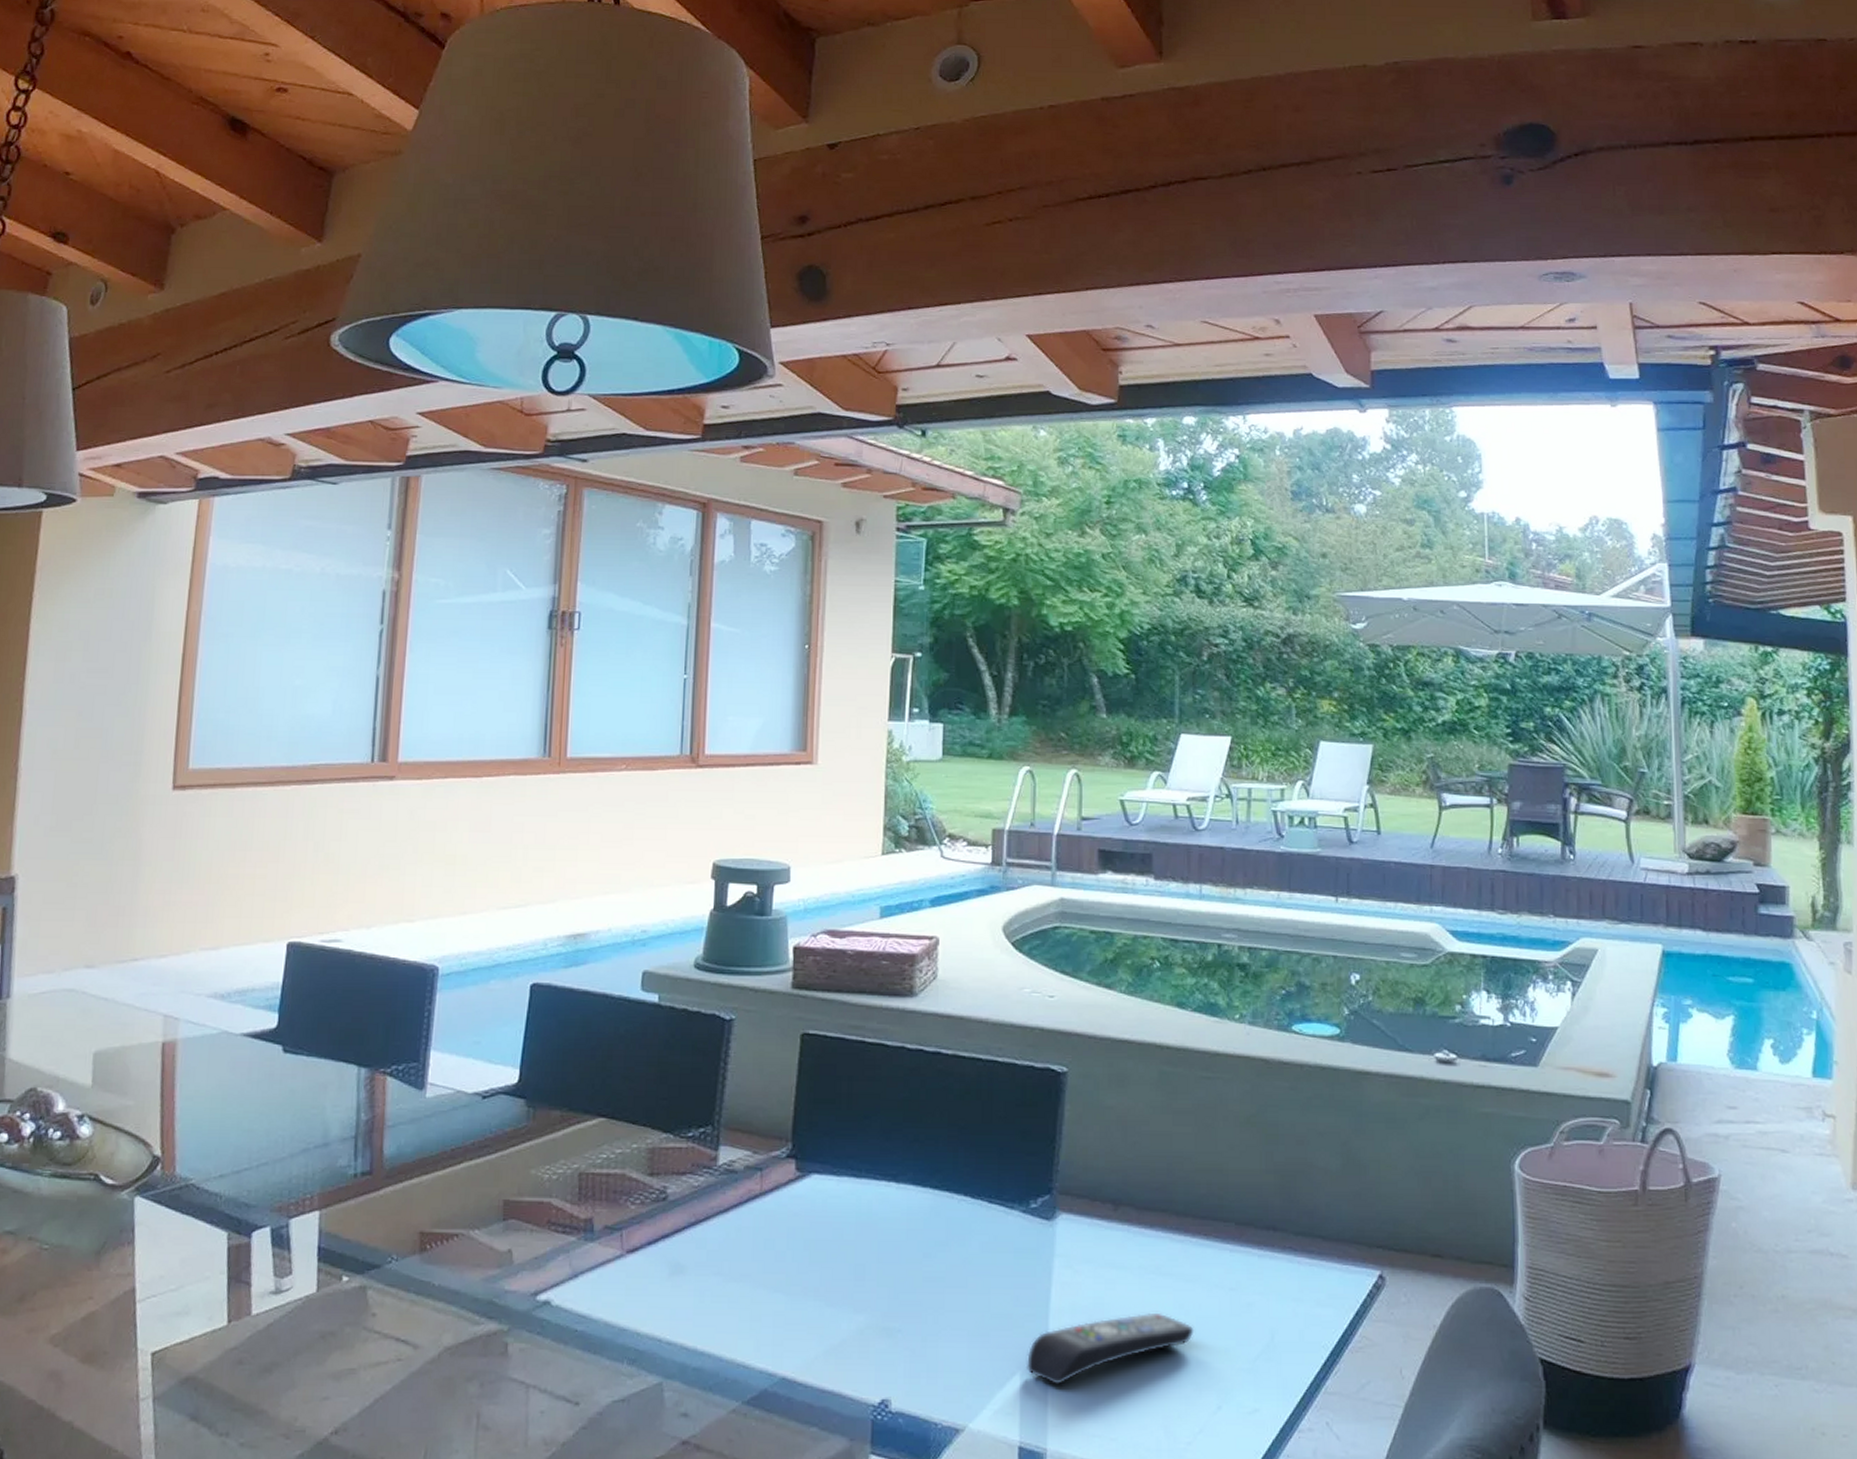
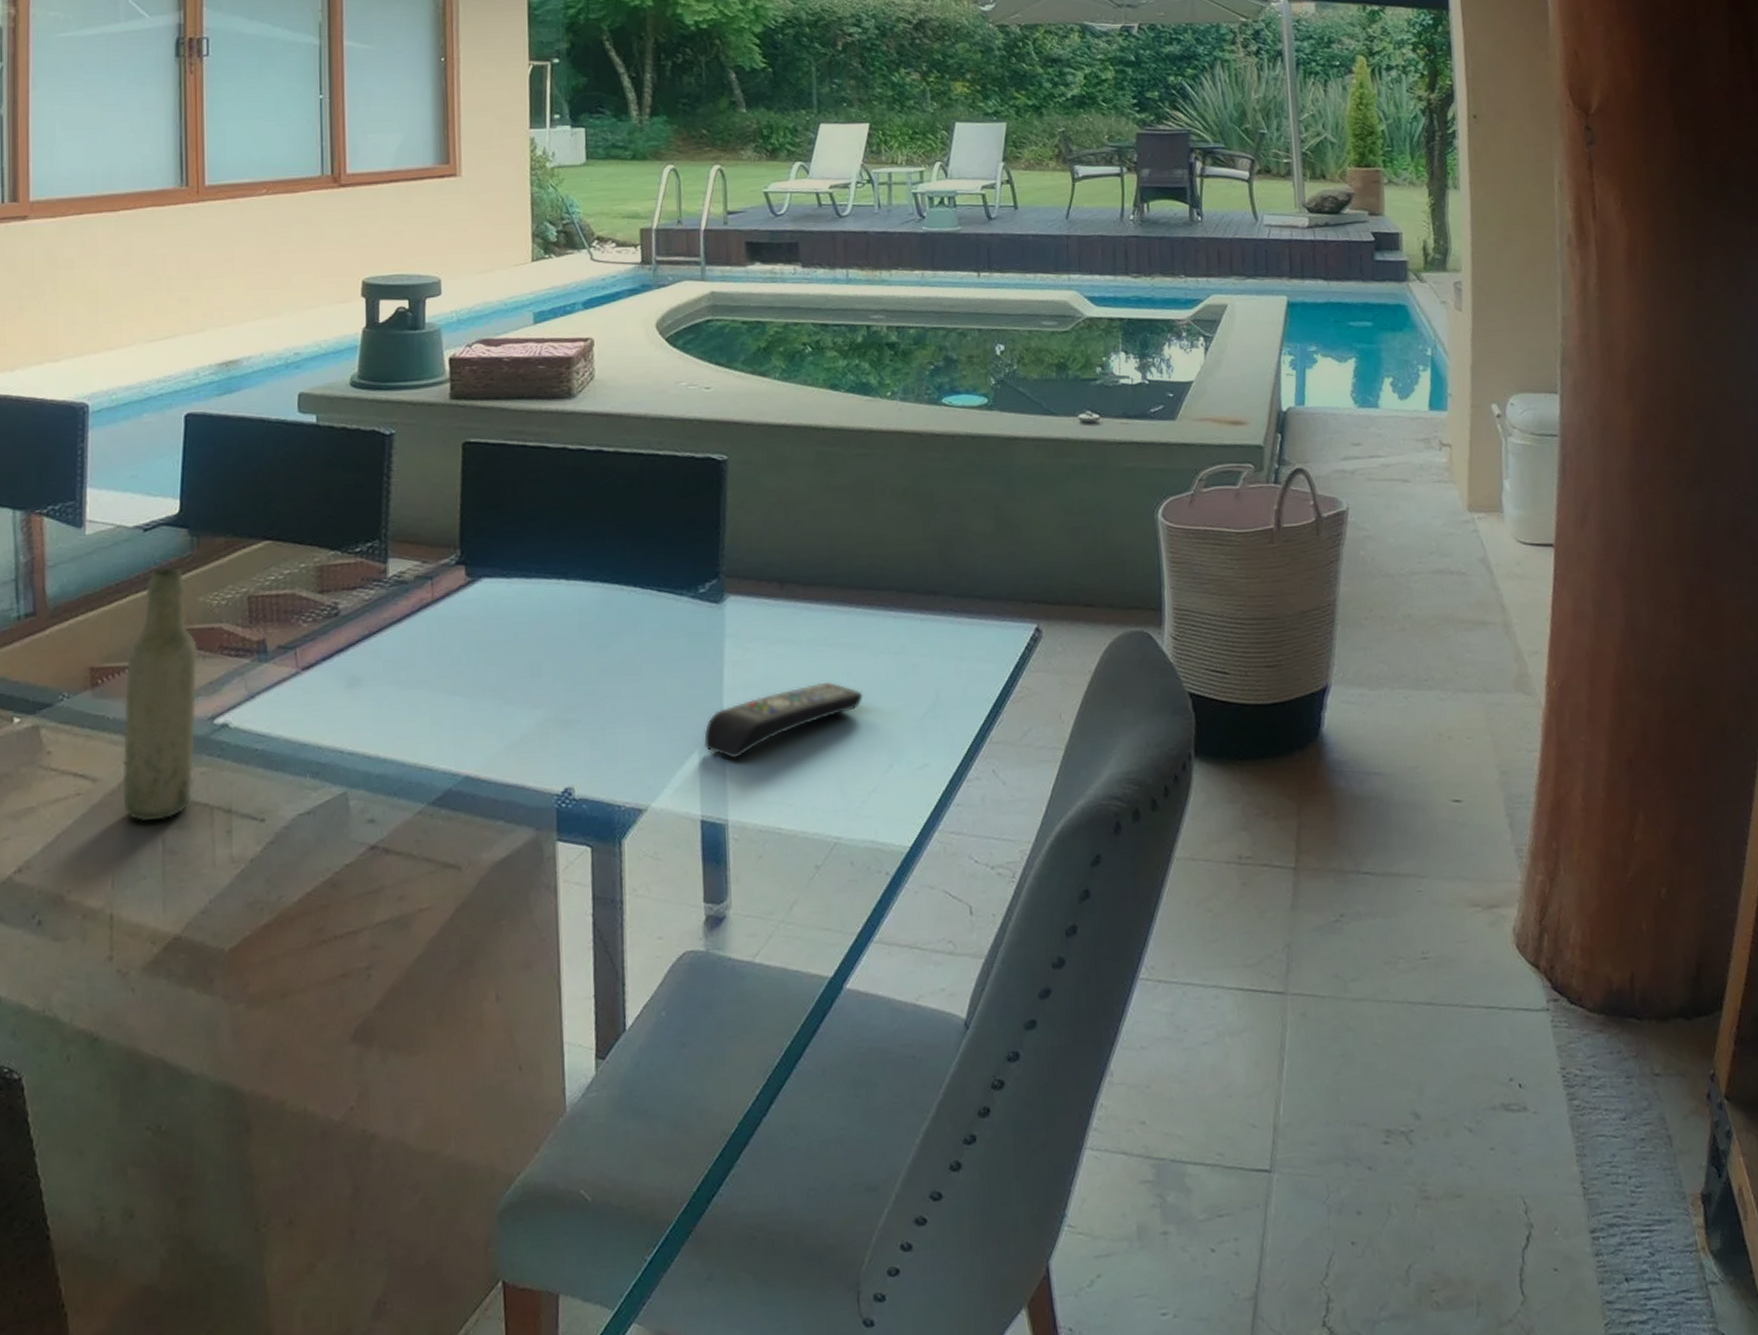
bottle: none [441,1136,526,1394] -> present [122,566,198,822]

